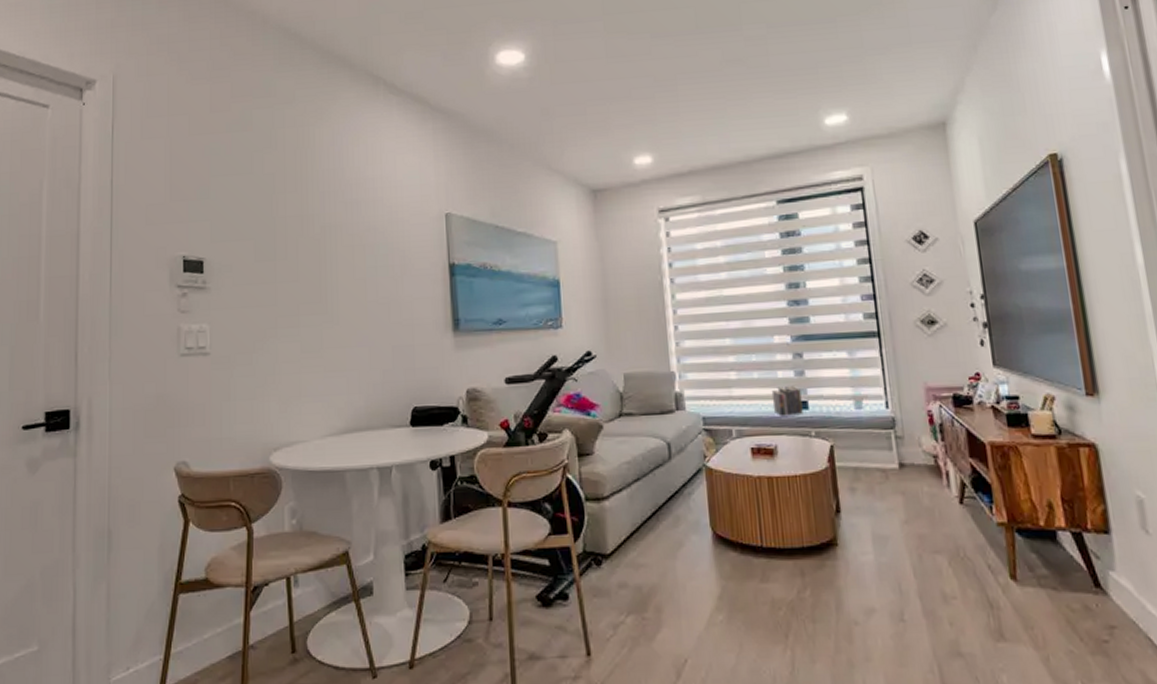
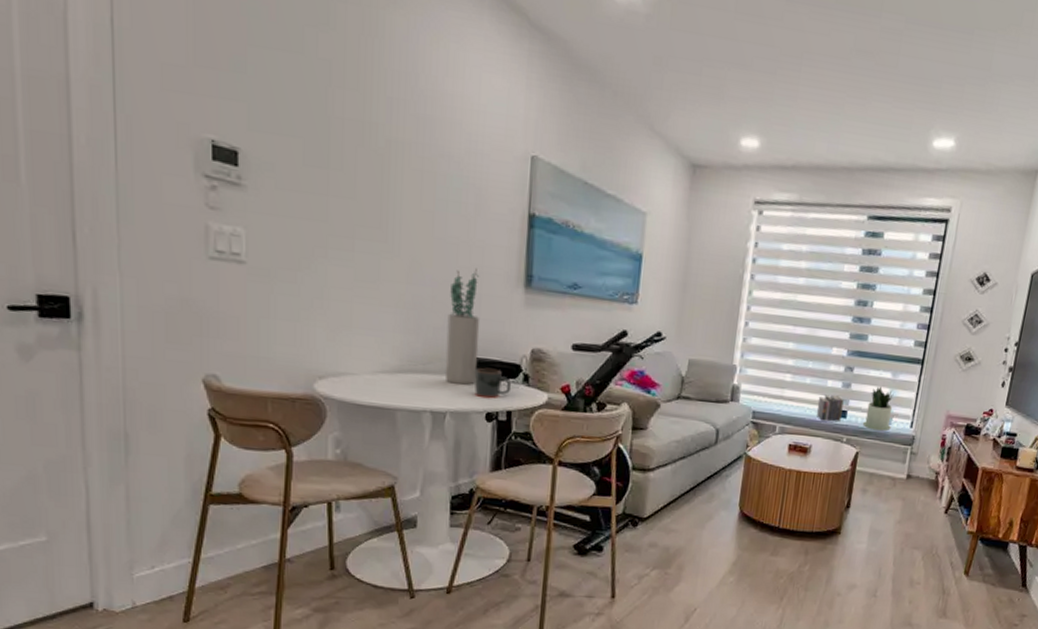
vase: none [385,321,418,436] -> present [444,267,481,385]
mug: none [415,414,452,447] -> present [474,367,512,399]
planter: none [828,368,864,418] -> present [862,386,894,432]

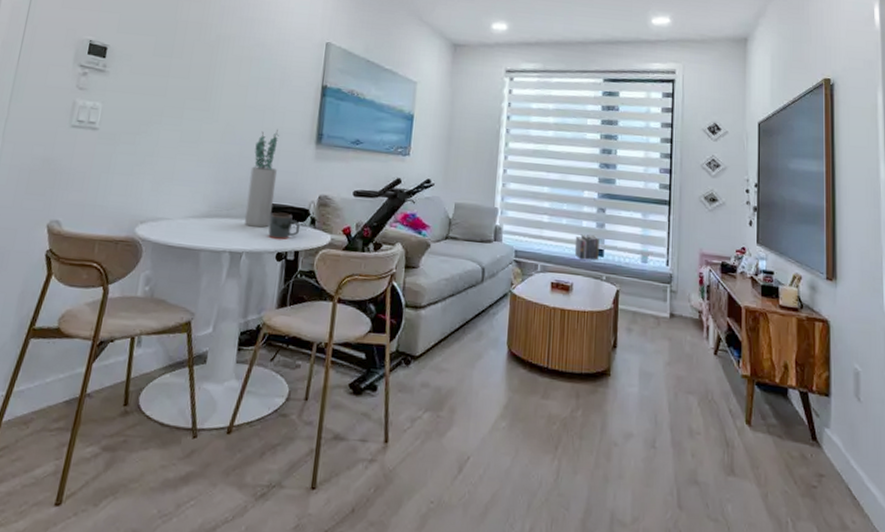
planter: present [862,386,894,432] -> none [619,226,648,270]

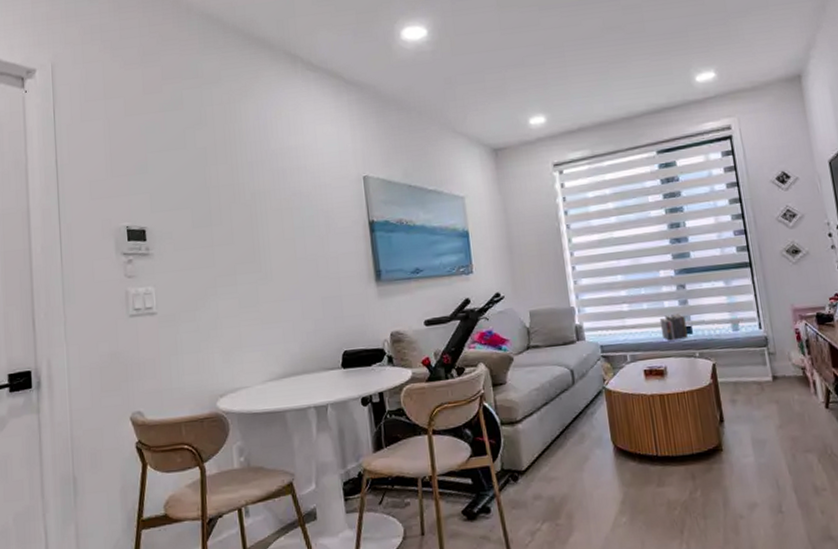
vase: present [244,129,280,228] -> none [315,275,349,378]
mug: present [268,212,301,240] -> none [346,356,380,386]

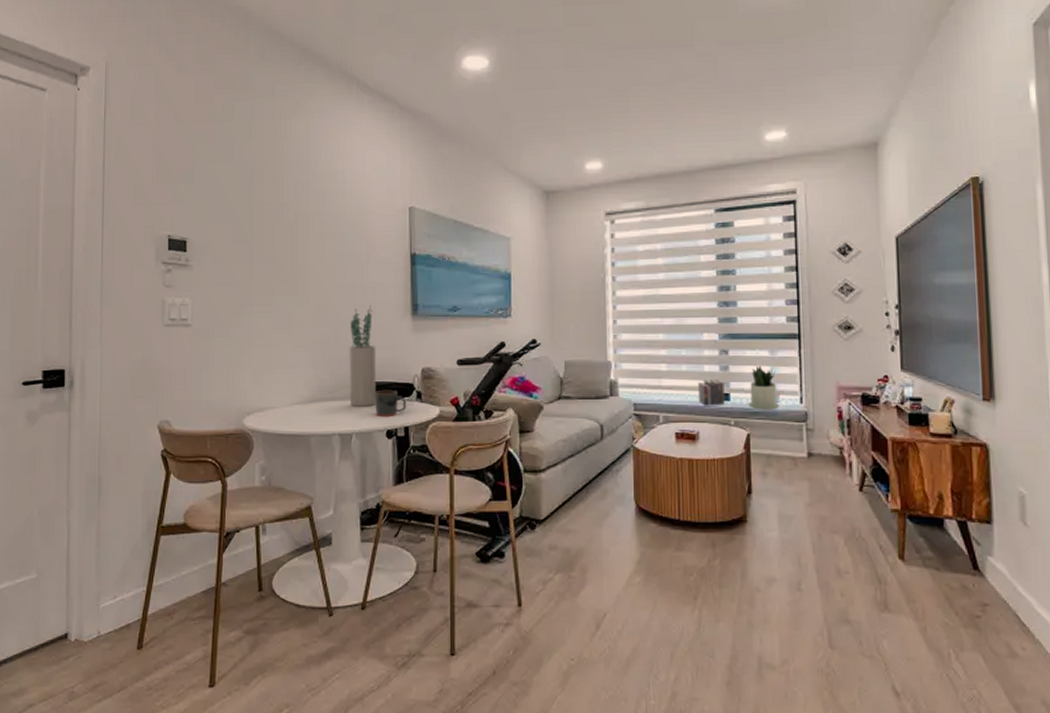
vase: none [315,275,349,378] -> present [349,304,377,407]
mug: none [346,356,380,386] -> present [374,389,407,418]
planter: none [709,296,740,340] -> present [748,365,779,410]

